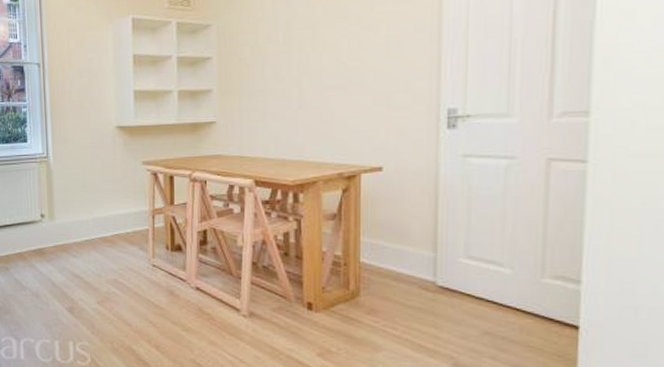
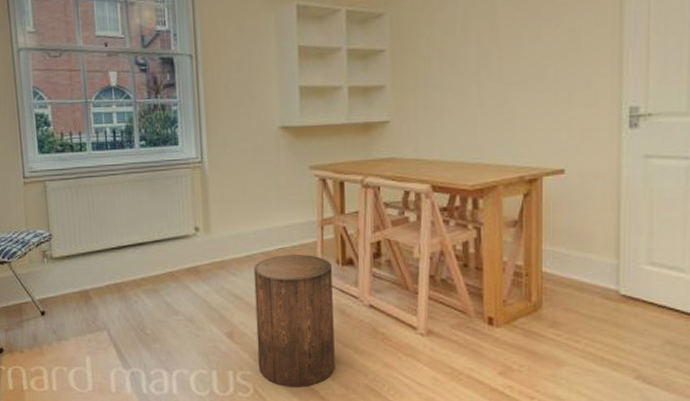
stool: none [92,240,164,359] -> present [253,255,335,387]

